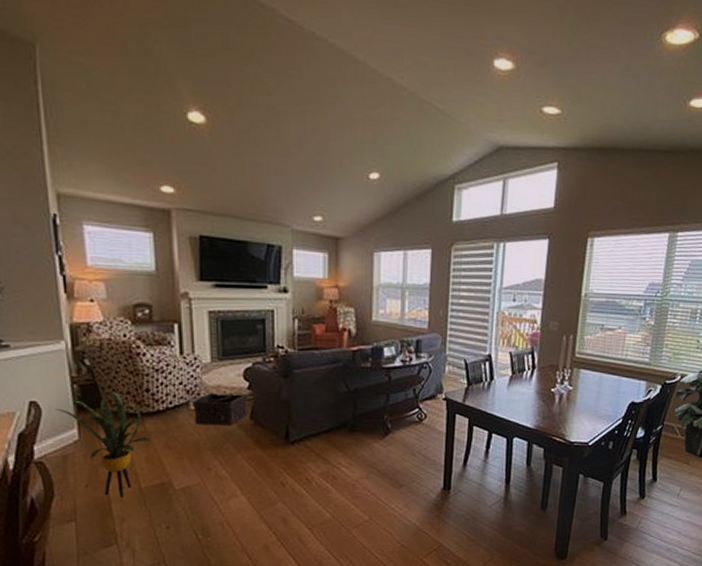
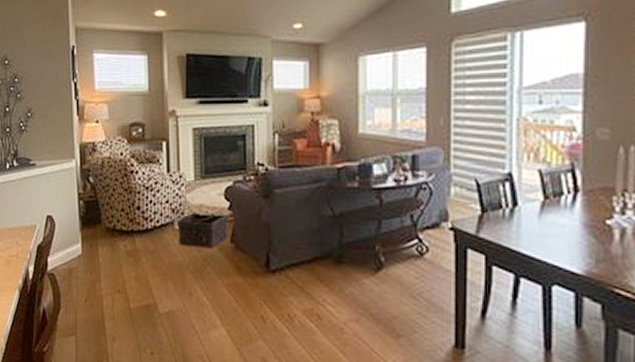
house plant: present [54,390,152,497] -> none [65,207,140,316]

